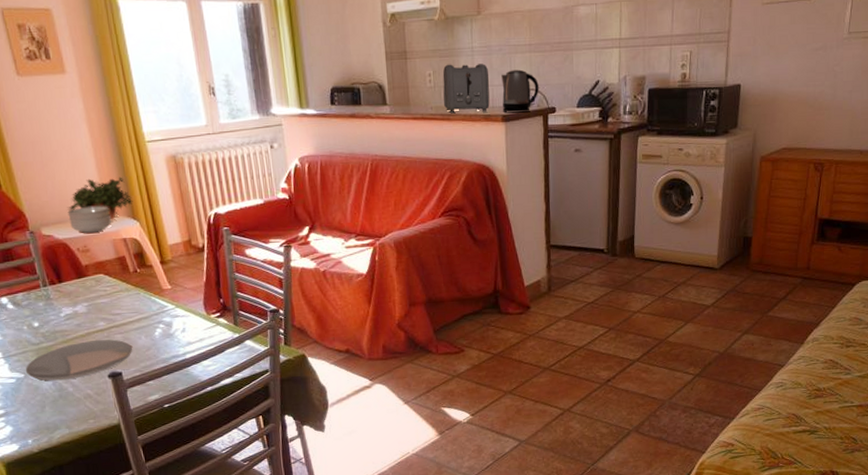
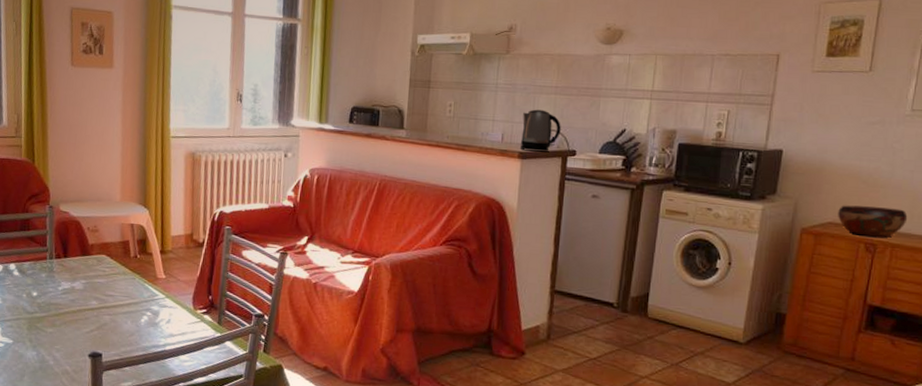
plate: present [25,339,132,381] -> none [14,317,117,353]
potted plant: present [67,176,133,223] -> none [87,164,148,208]
bowl: present [67,206,112,234] -> none [86,190,125,216]
toaster: present [442,64,490,114] -> none [460,97,510,147]
decorative bowl: none [791,128,848,157] -> present [838,205,908,238]

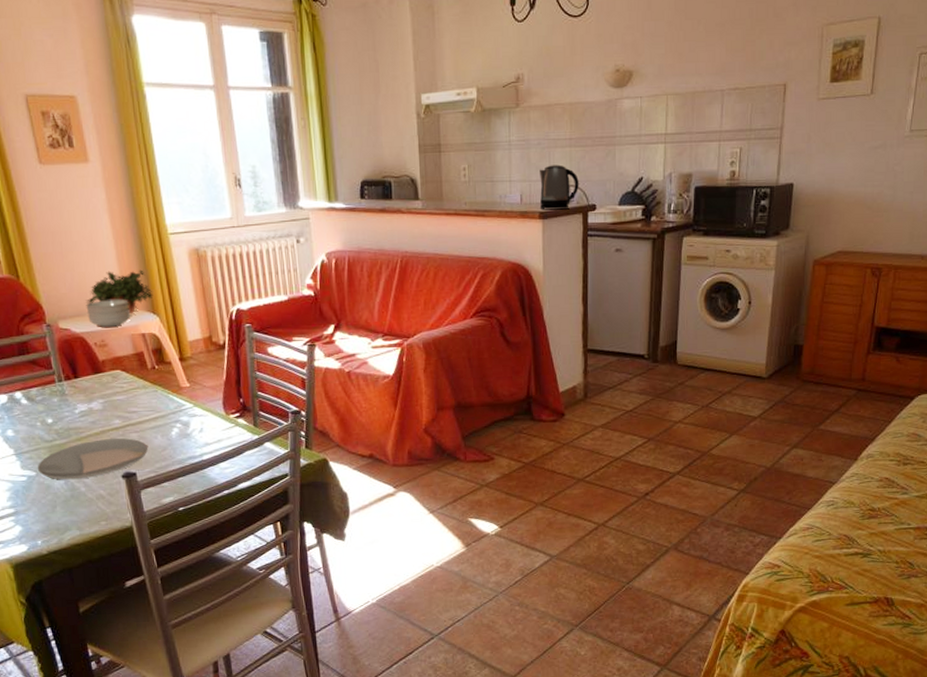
plate: none [14,317,117,353] -> present [37,438,148,480]
bowl: none [86,190,125,216] -> present [86,299,131,328]
potted plant: none [87,164,148,208] -> present [85,269,154,317]
decorative bowl: present [838,205,908,238] -> none [846,231,909,262]

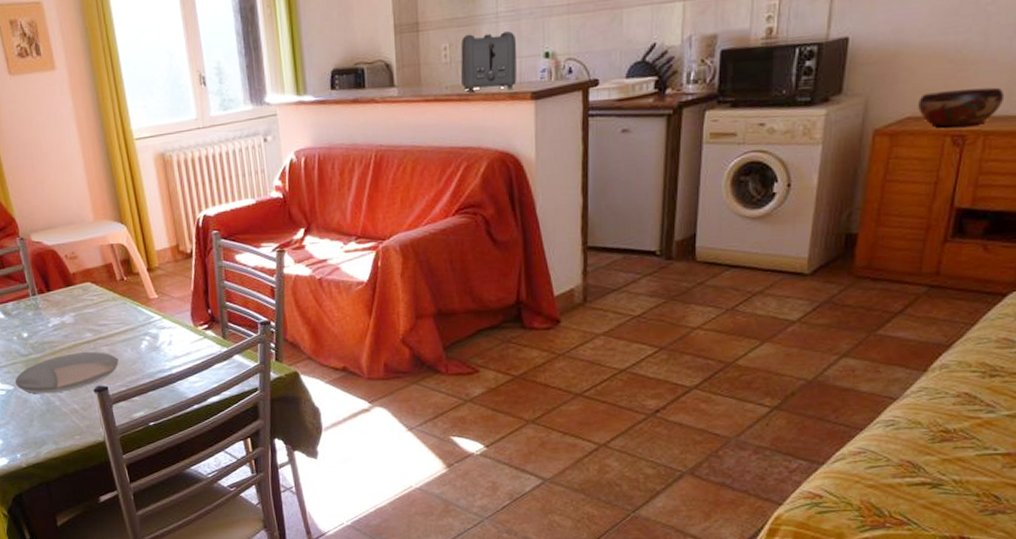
potted plant: present [85,269,154,317] -> none [55,178,121,228]
bowl: present [86,299,131,328] -> none [56,210,100,240]
toaster: none [478,158,527,210] -> present [460,31,517,93]
kettle: present [539,164,579,210] -> none [531,35,578,89]
decorative bowl: none [846,231,909,262] -> present [918,87,1005,128]

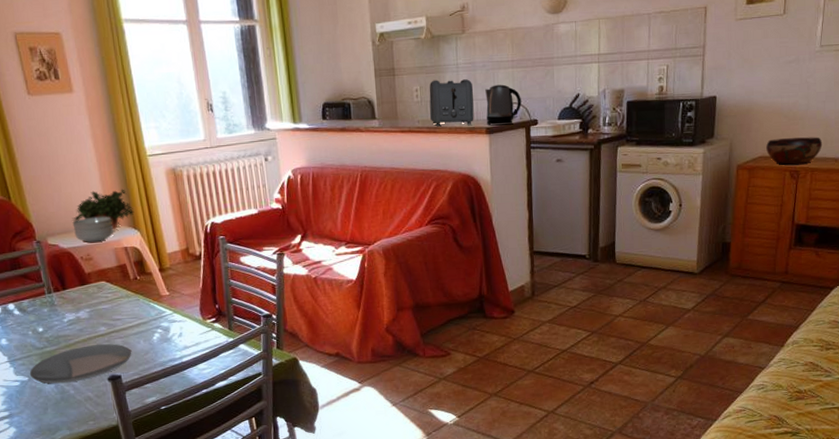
potted plant: none [55,178,121,228] -> present [72,189,135,233]
bowl: none [56,210,100,240] -> present [72,216,114,243]
kettle: none [531,35,578,89] -> present [485,84,522,125]

